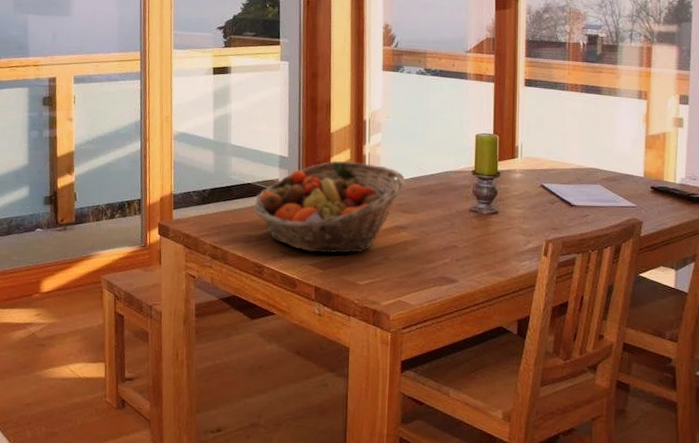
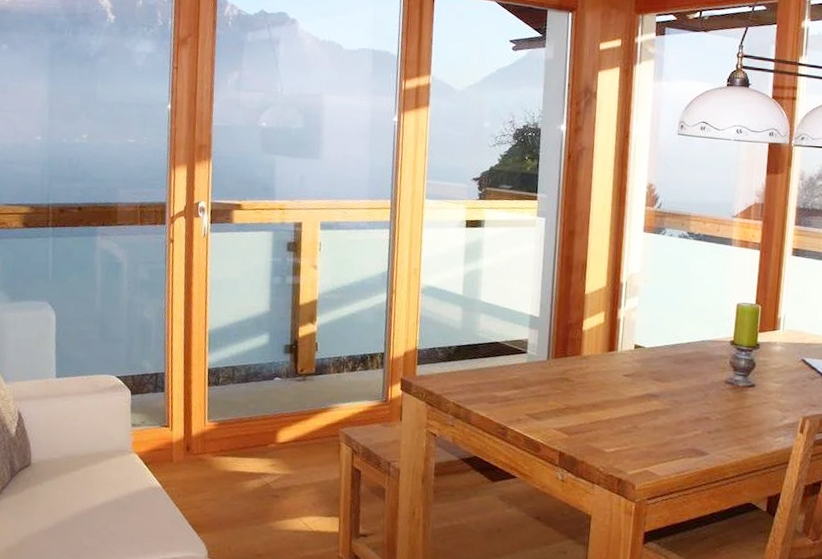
fruit basket: present [253,160,405,254] -> none [500,323,660,420]

